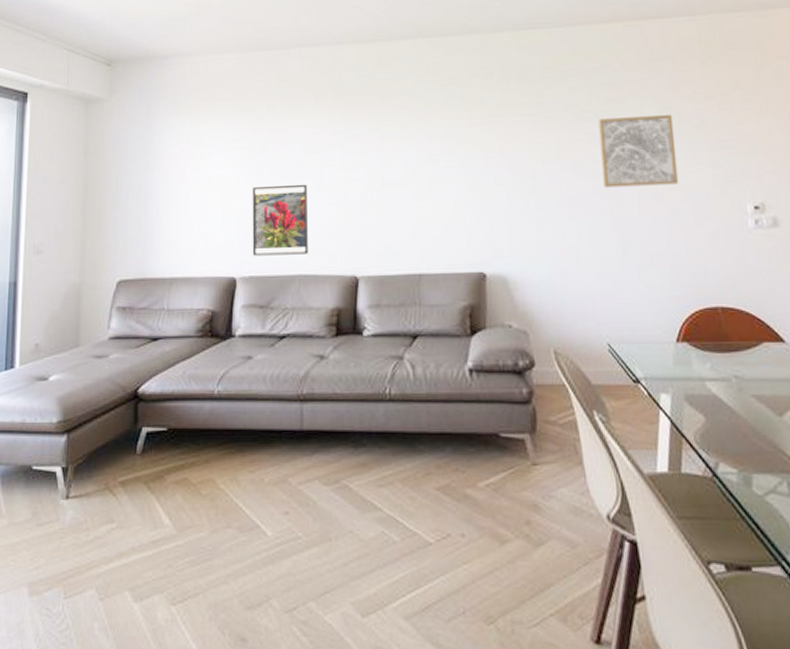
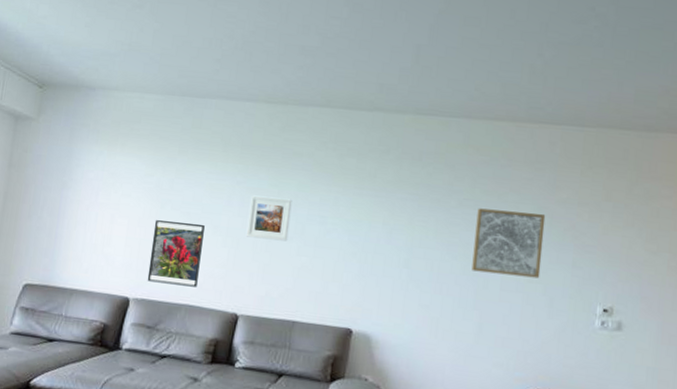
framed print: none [352,141,399,190] -> present [246,195,292,241]

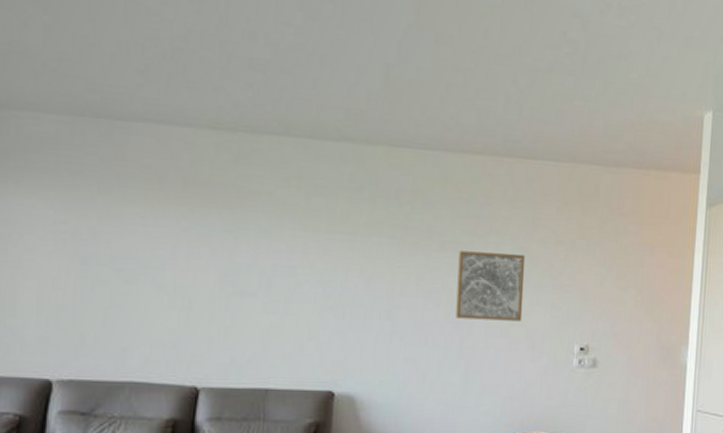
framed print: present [147,220,205,287] -> none [73,280,144,360]
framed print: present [246,195,292,241] -> none [199,244,253,298]

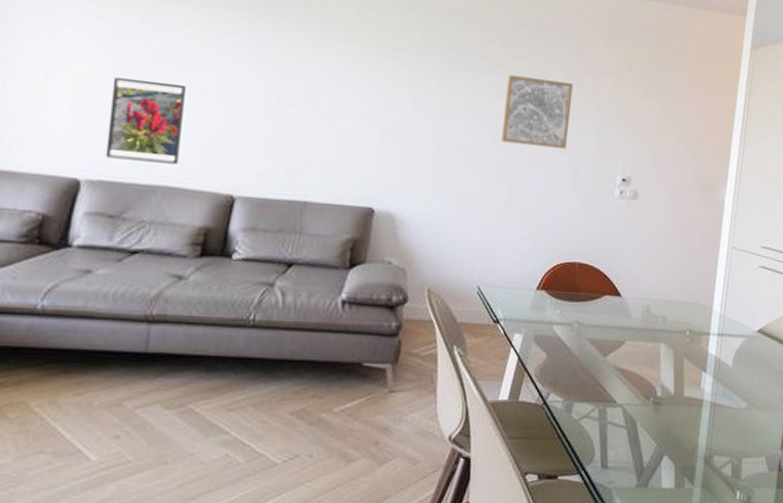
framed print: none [73,280,144,360] -> present [105,77,186,164]

